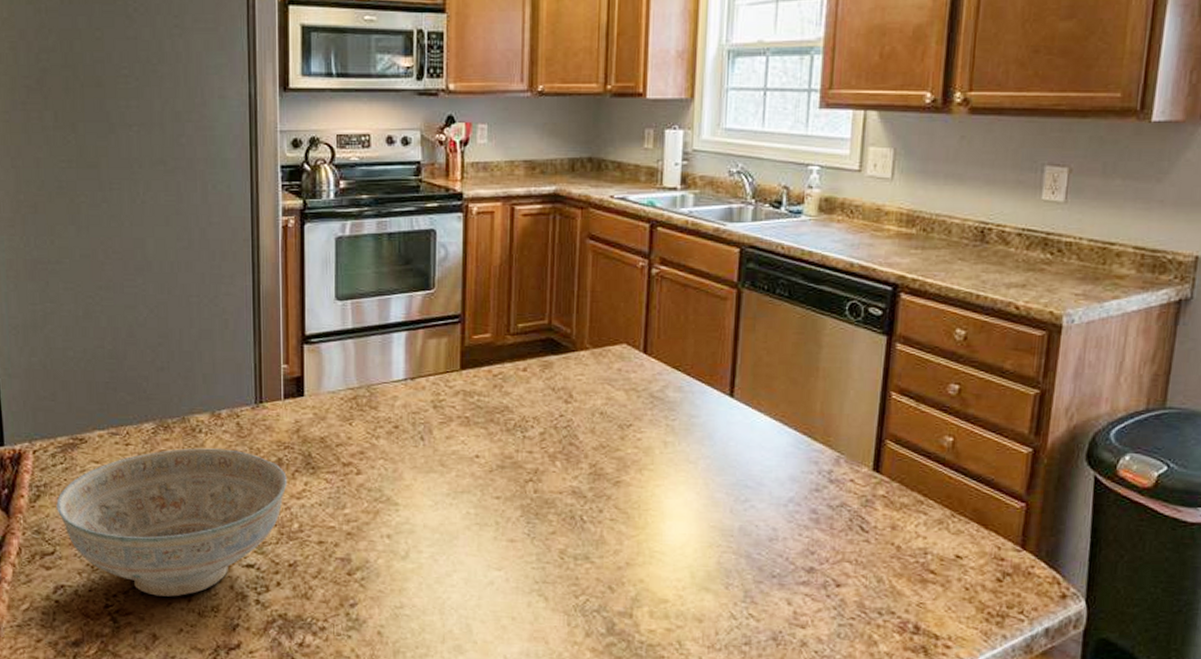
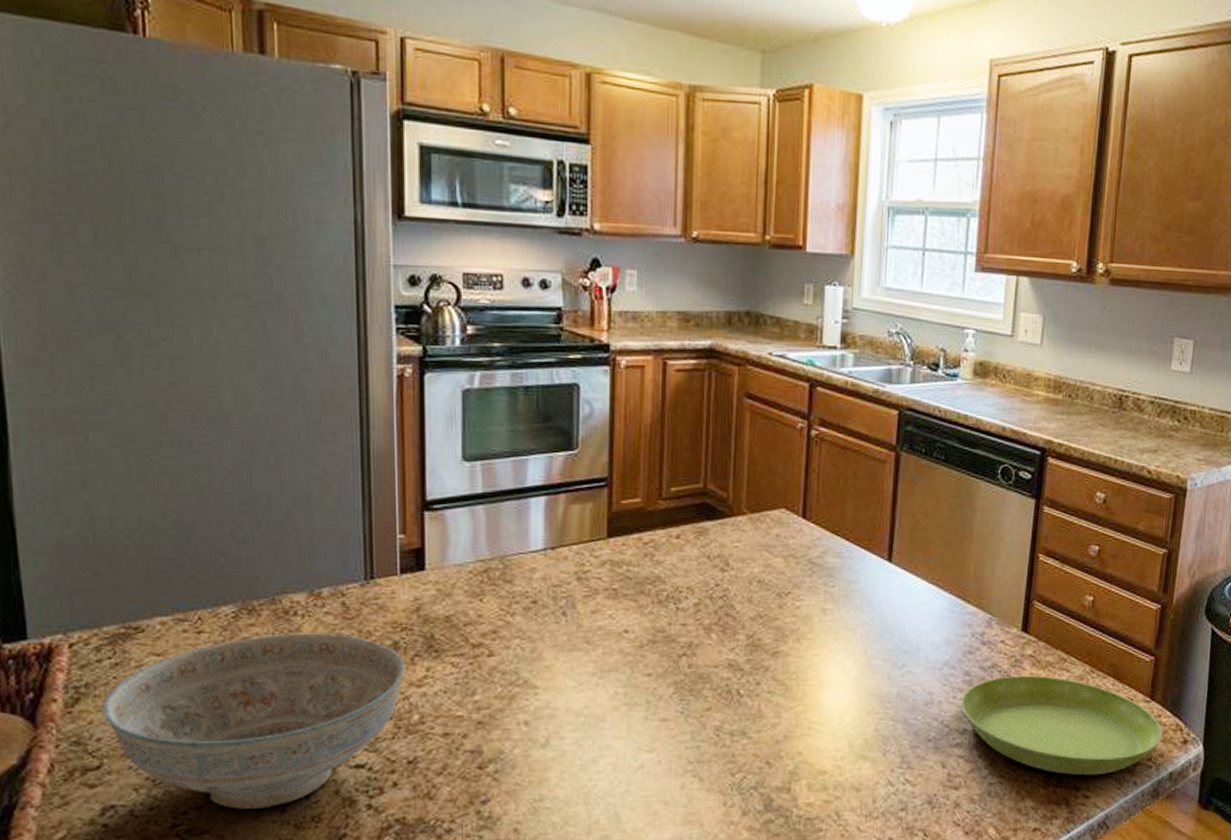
saucer: none [807,515,1037,625] -> present [961,675,1163,776]

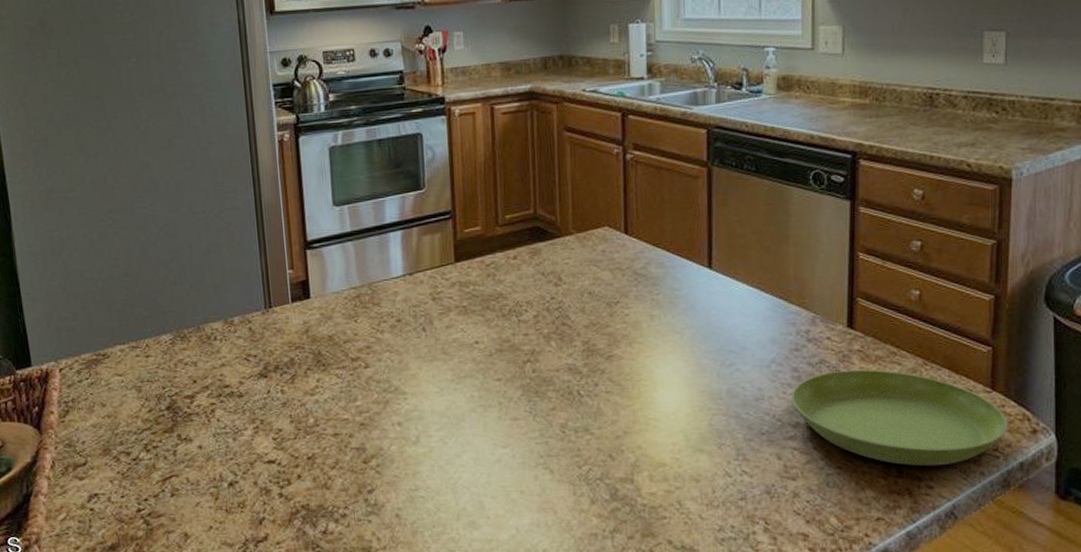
decorative bowl: present [102,633,405,809] -> none [84,353,301,497]

